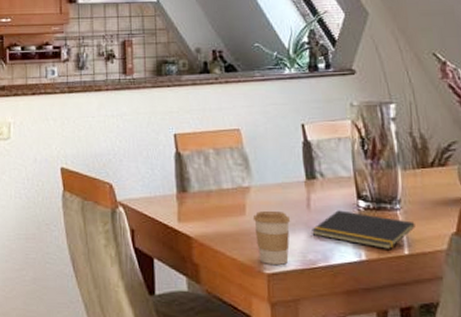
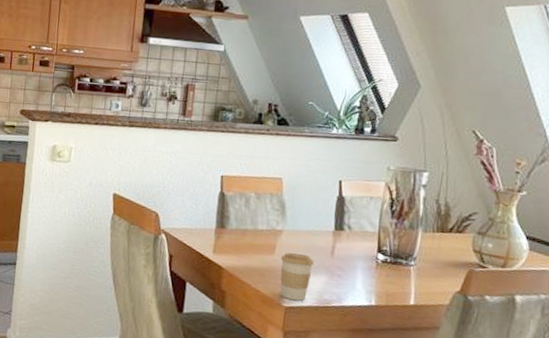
notepad: present [312,210,415,251] -> none [331,260,425,300]

